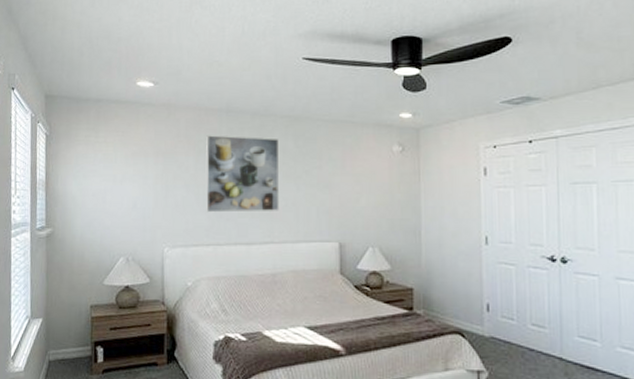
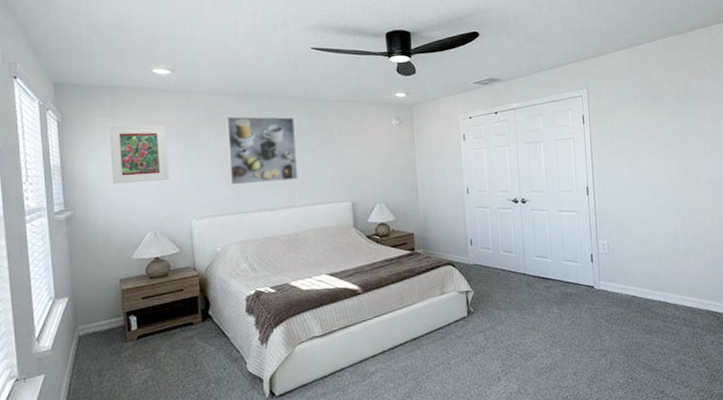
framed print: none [90,140,146,203] -> present [109,125,169,185]

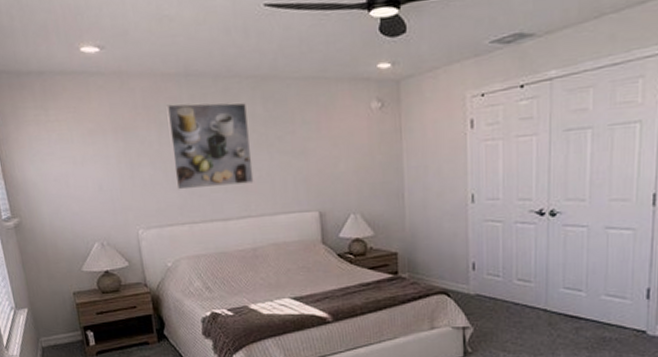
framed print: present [109,125,169,185] -> none [42,118,110,189]

